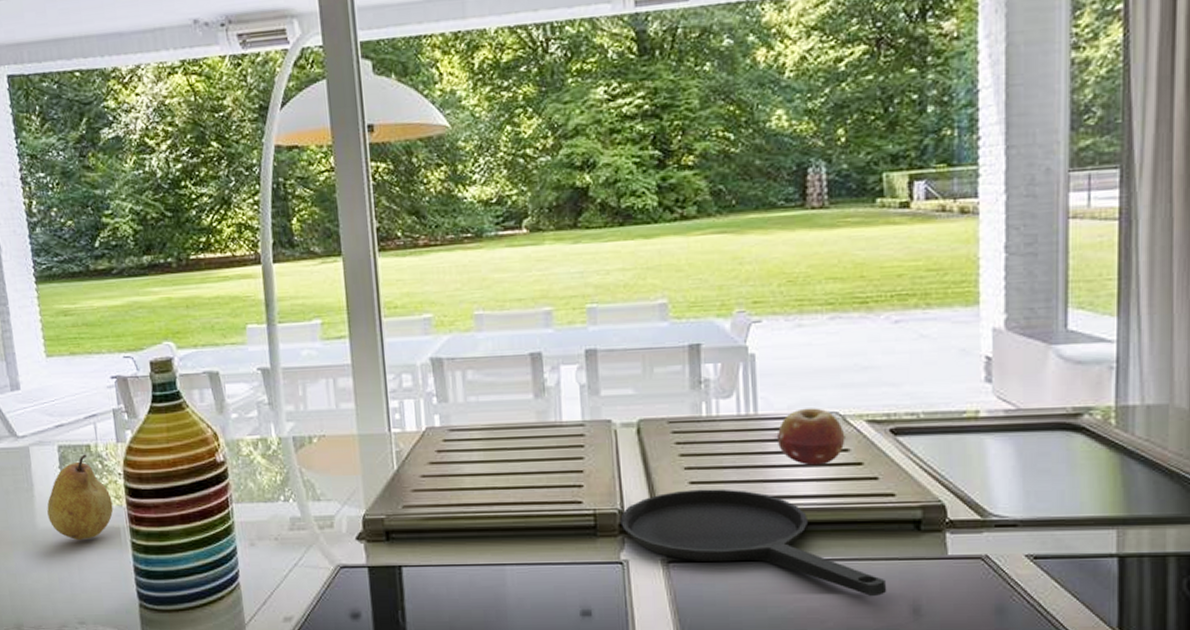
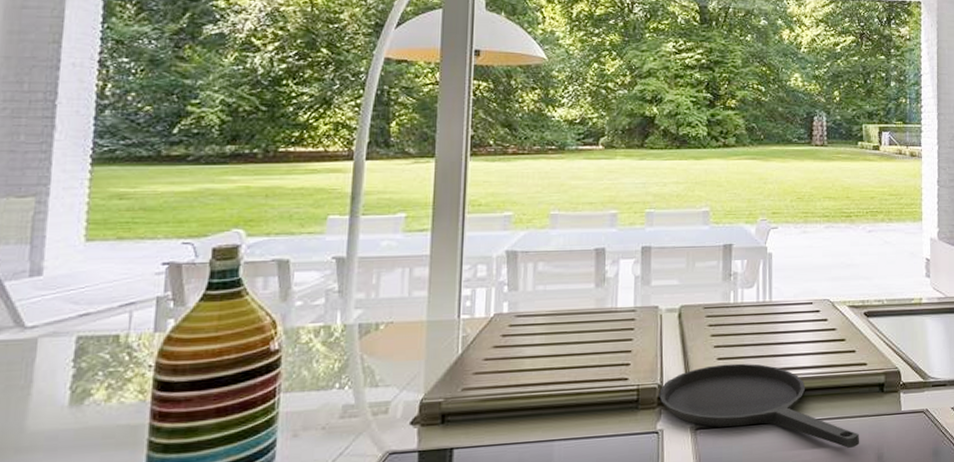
fruit: present [47,454,114,541] -> none [44,345,134,444]
fruit: present [778,408,845,466] -> none [786,296,834,343]

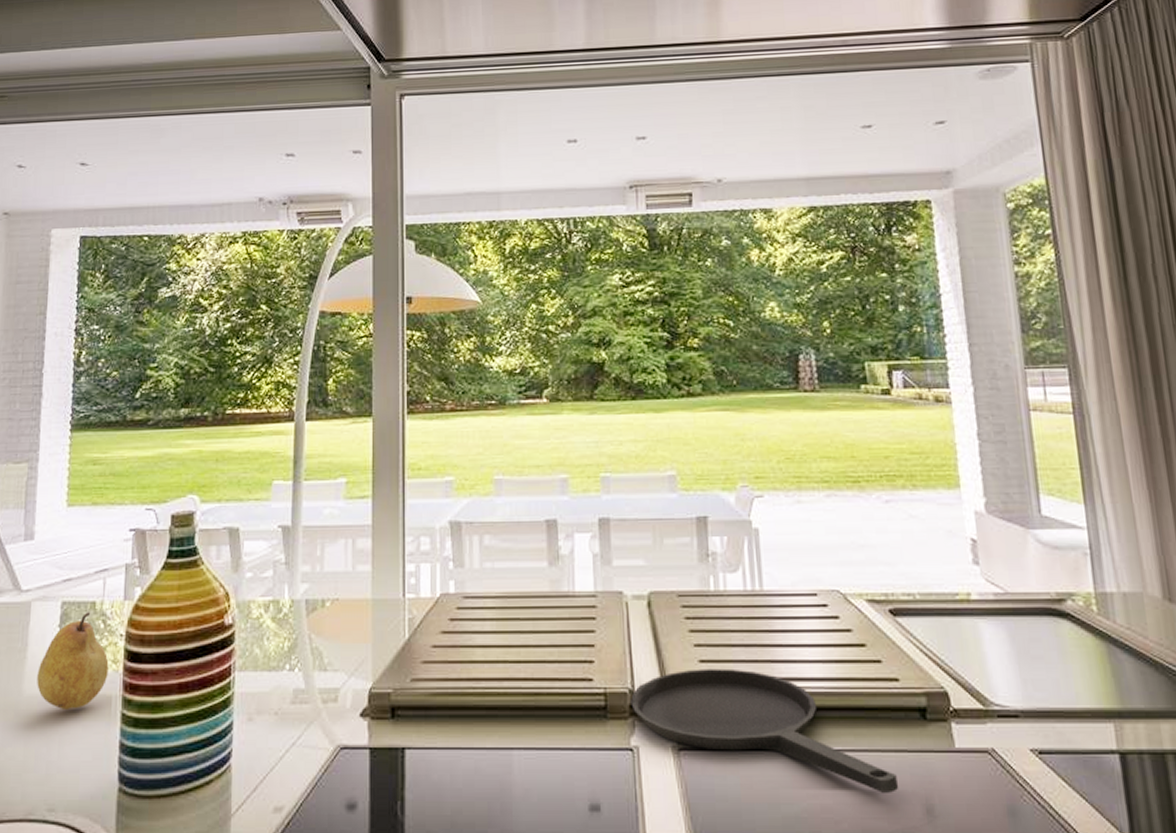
fruit: none [44,345,134,444] -> present [37,612,109,711]

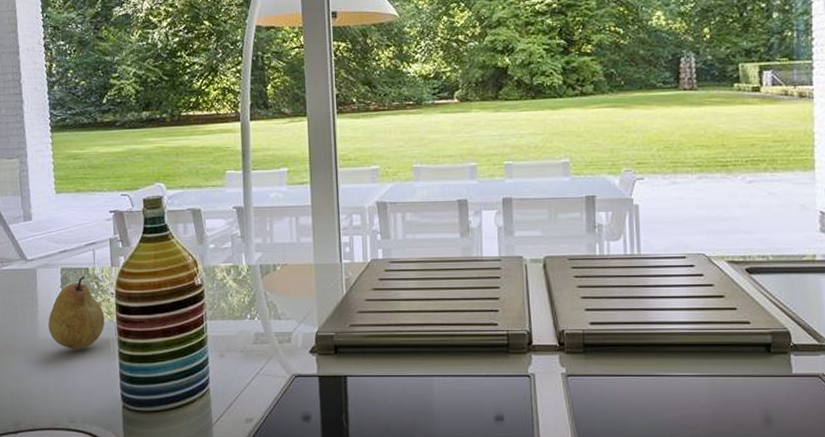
frying pan: present [631,668,899,793] -> none [528,315,744,406]

